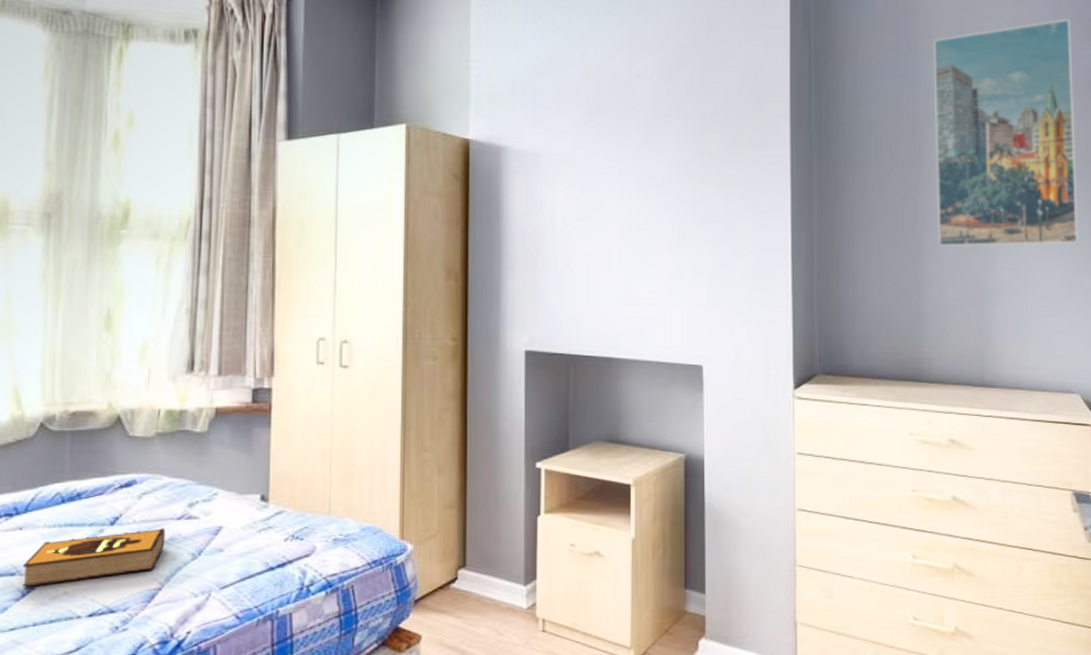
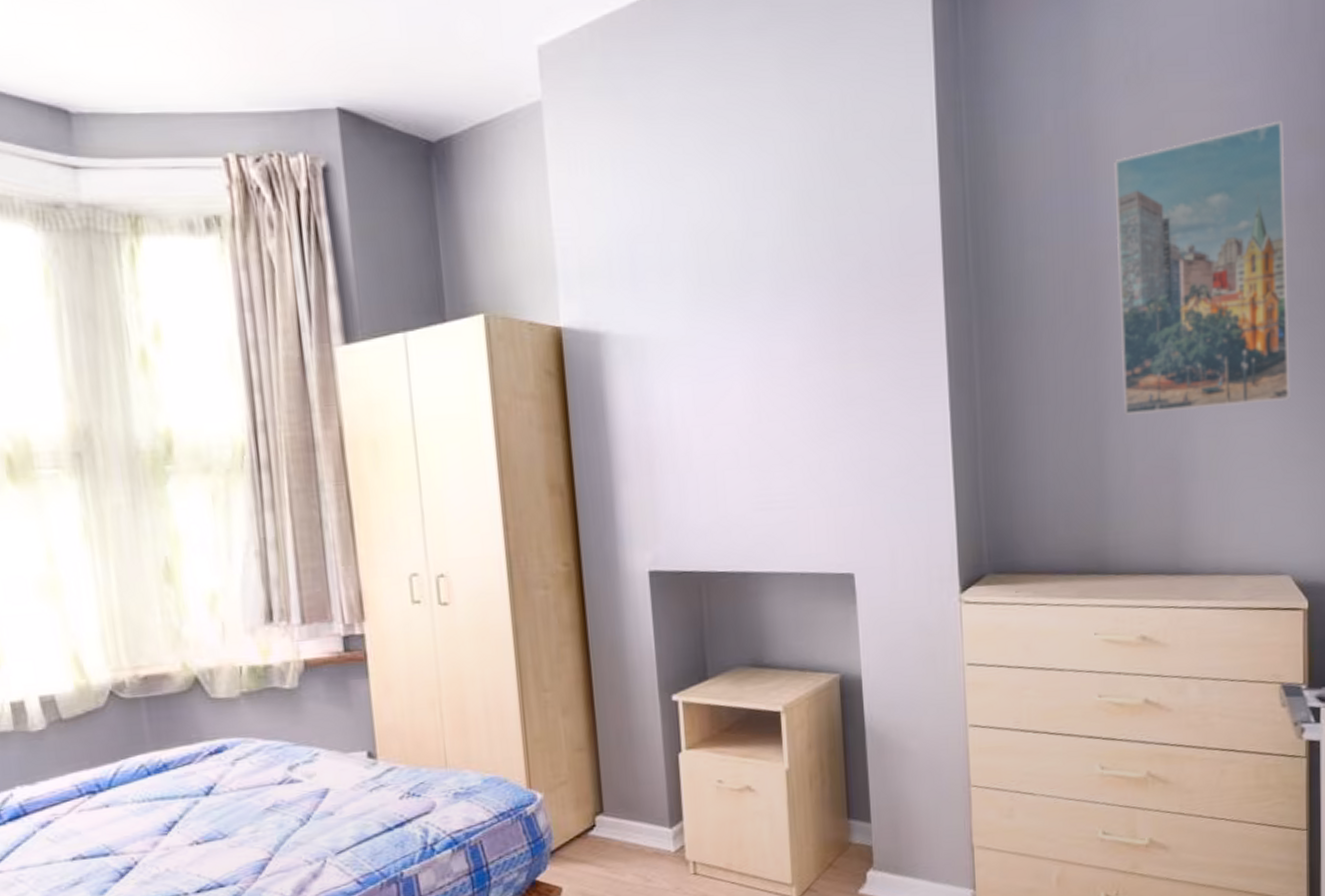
hardback book: present [22,528,166,587] -> none [115,794,269,867]

